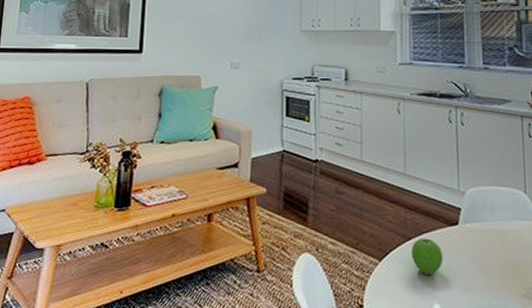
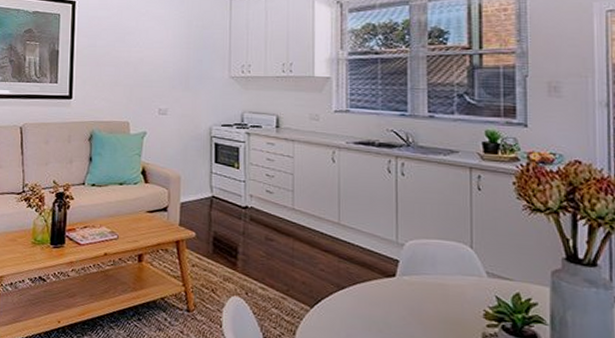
fruit: present [411,238,444,275] -> none [344,288,379,324]

